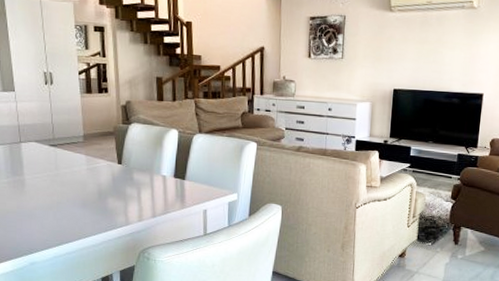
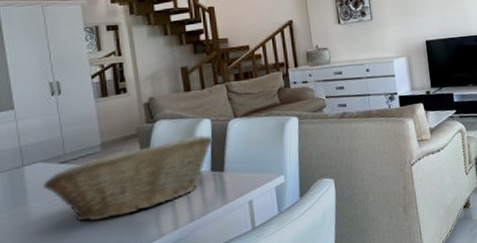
fruit basket: none [36,142,179,201] -> present [43,135,213,222]

